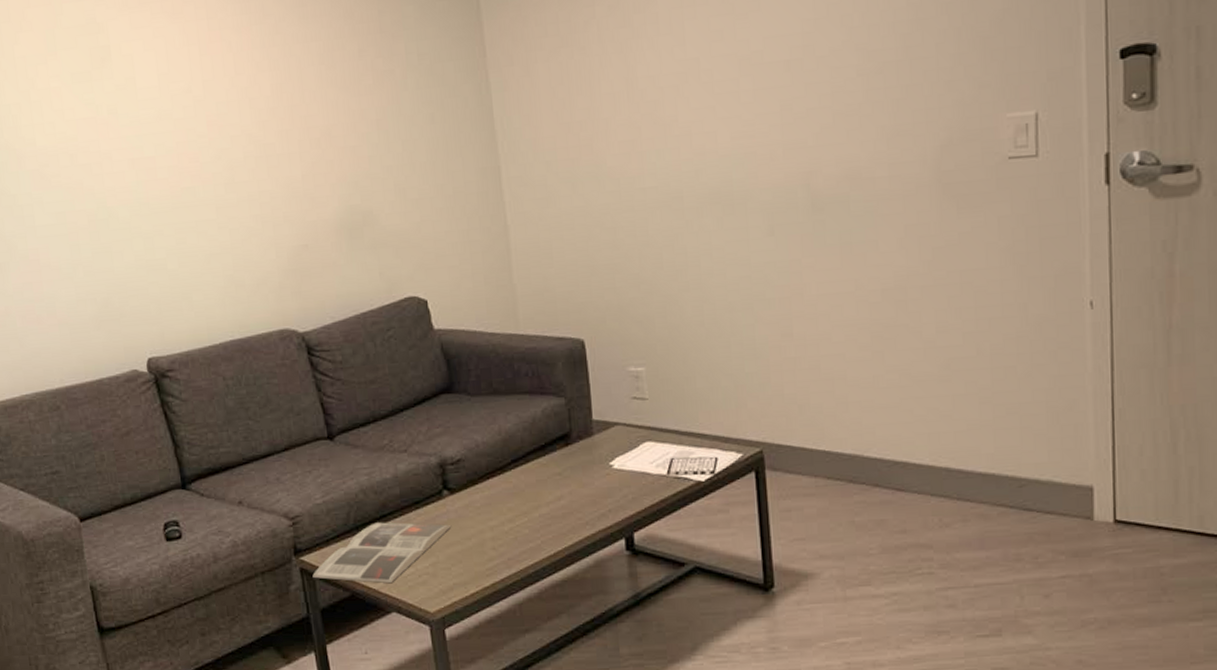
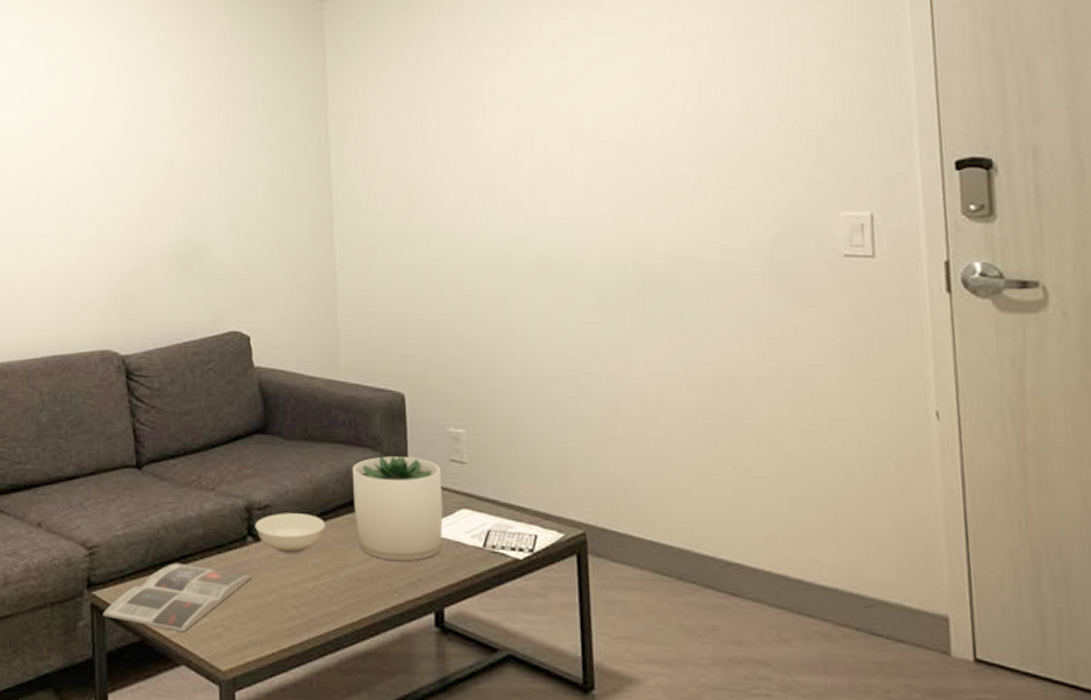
bowl: none [449,463,518,502] -> present [255,513,326,554]
planter: none [538,399,629,497] -> present [352,456,443,562]

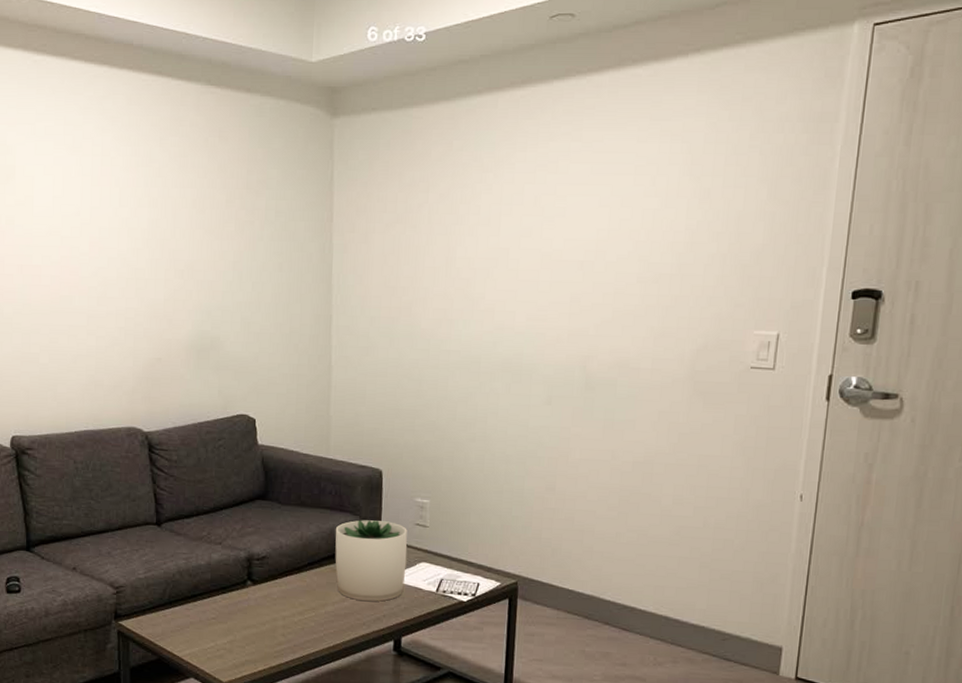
magazine: present [103,563,253,633] -> none [127,600,251,654]
bowl: present [255,513,326,554] -> none [254,563,312,595]

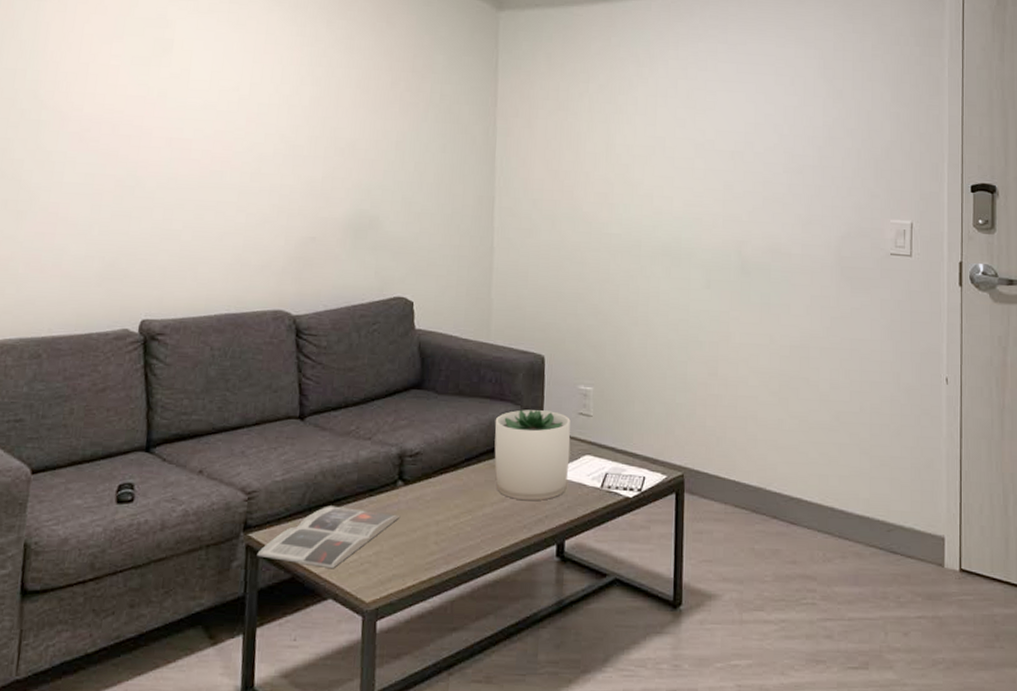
magazine: none [127,600,251,654] -> present [257,506,401,569]

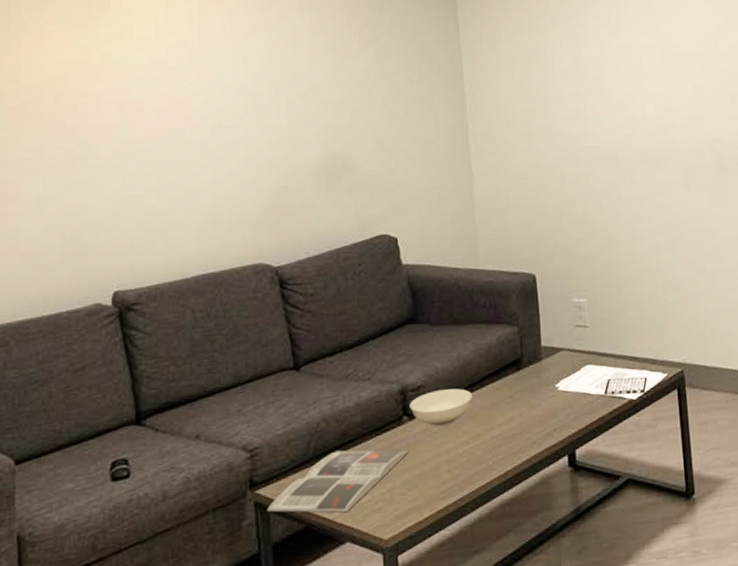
bowl: none [405,459,469,496] -> present [409,388,473,426]
planter: present [494,409,571,501] -> none [493,327,572,418]

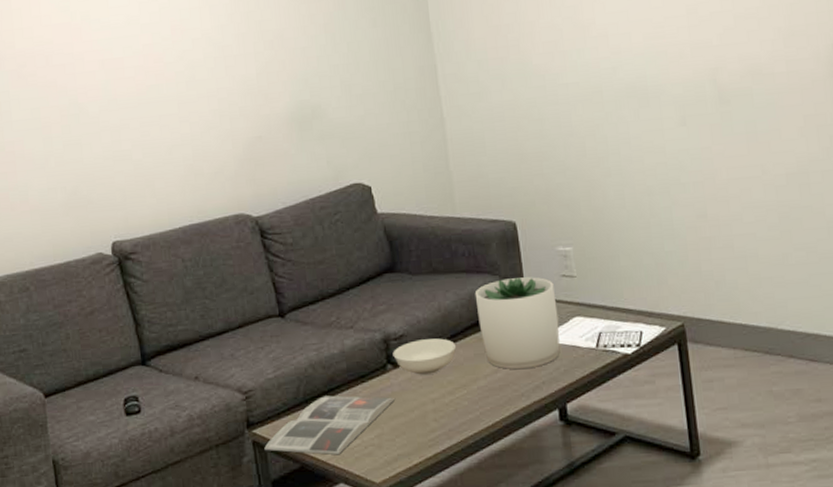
planter: none [493,327,572,418] -> present [474,277,560,370]

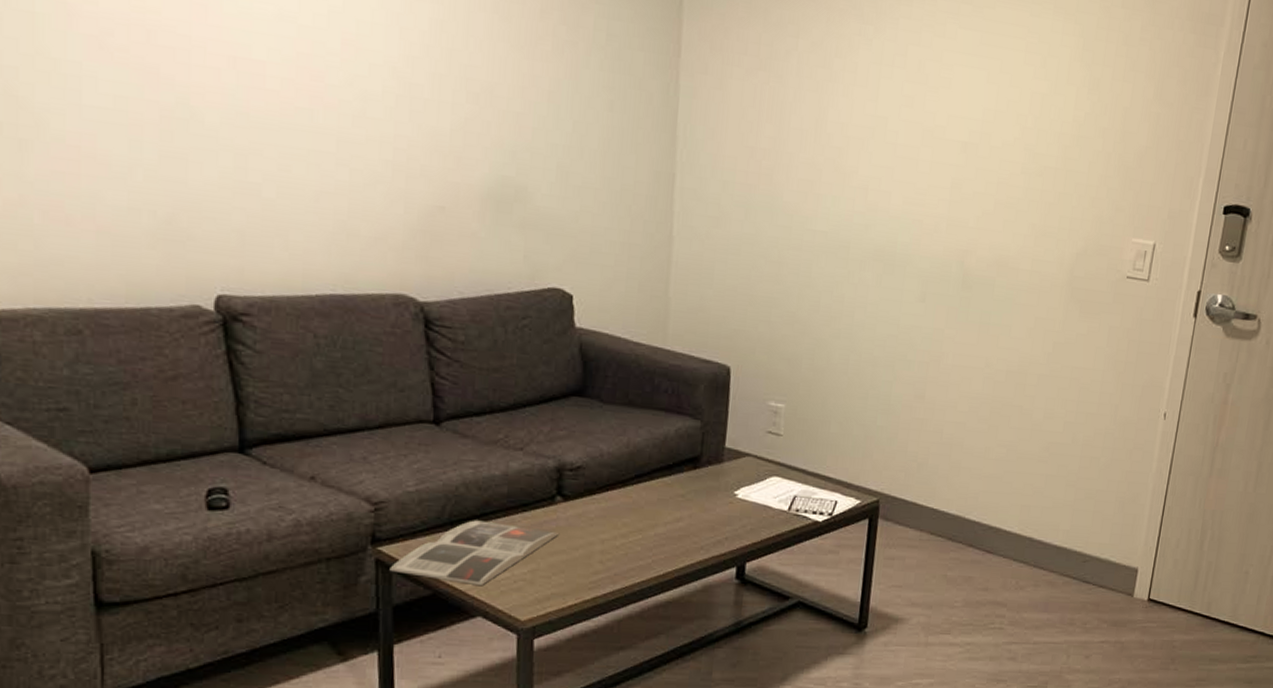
bowl: present [393,338,457,375] -> none [565,474,640,513]
planter: present [474,277,560,370] -> none [669,424,758,522]

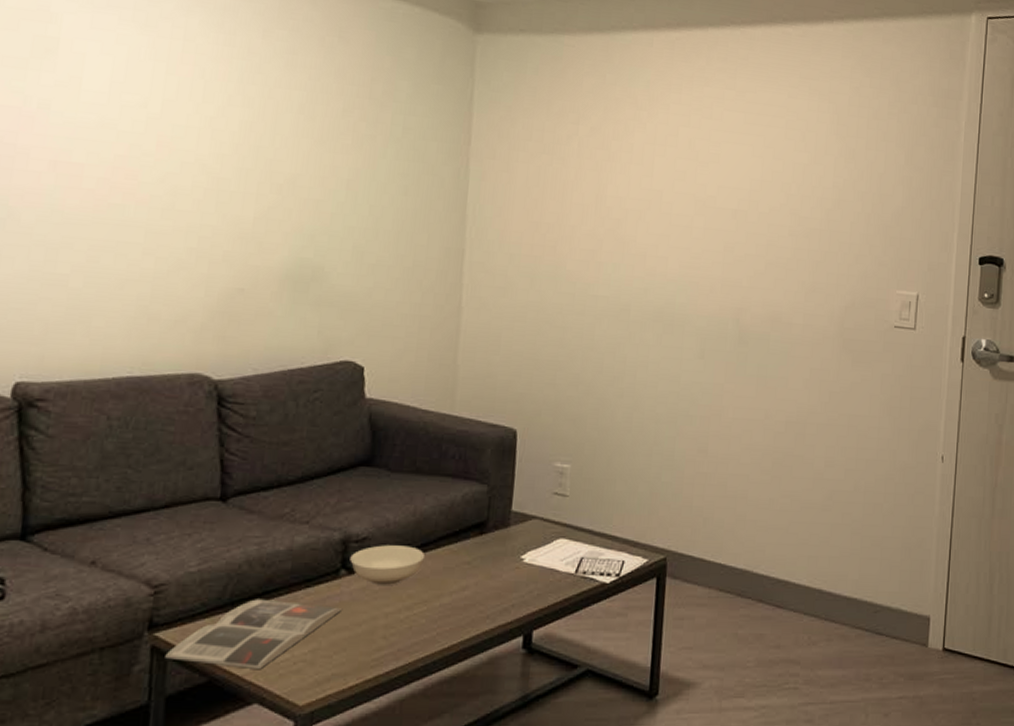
bowl: none [565,474,640,513] -> present [350,545,426,585]

